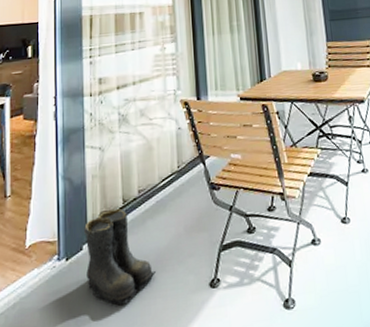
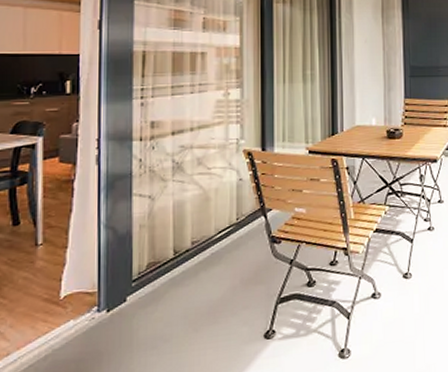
boots: present [83,209,157,305] -> none [127,260,208,356]

